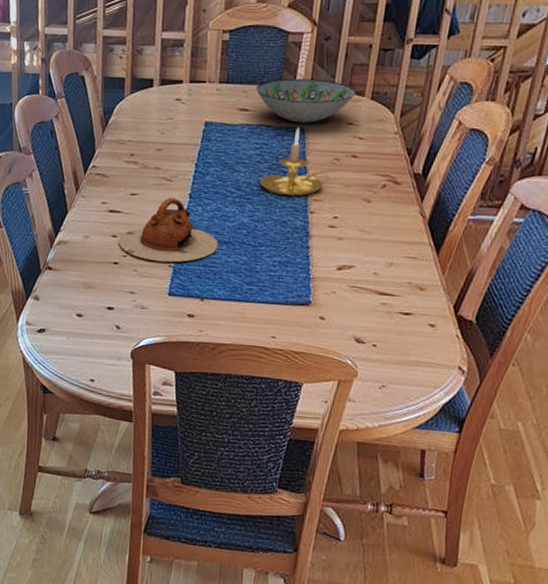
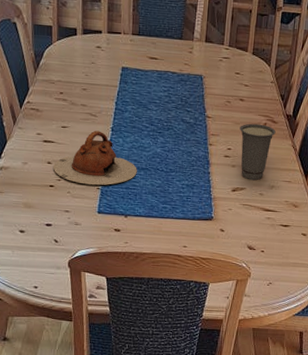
decorative bowl: present [256,78,356,124] -> none [163,34,241,72]
candle holder: present [259,127,335,197] -> none [168,75,228,132]
cup: none [350,185,398,257] -> present [239,123,276,181]

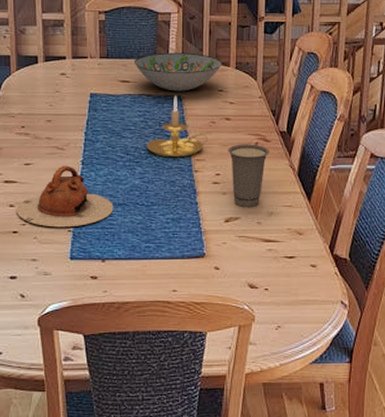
decorative bowl: none [163,34,241,72] -> present [135,52,222,92]
candle holder: none [168,75,228,132] -> present [146,95,213,158]

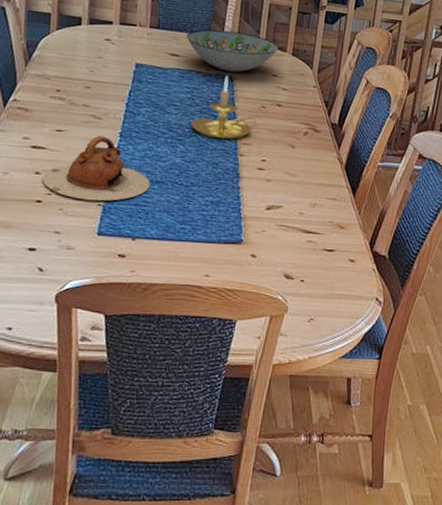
cup: present [228,144,269,208] -> none [276,131,319,198]

